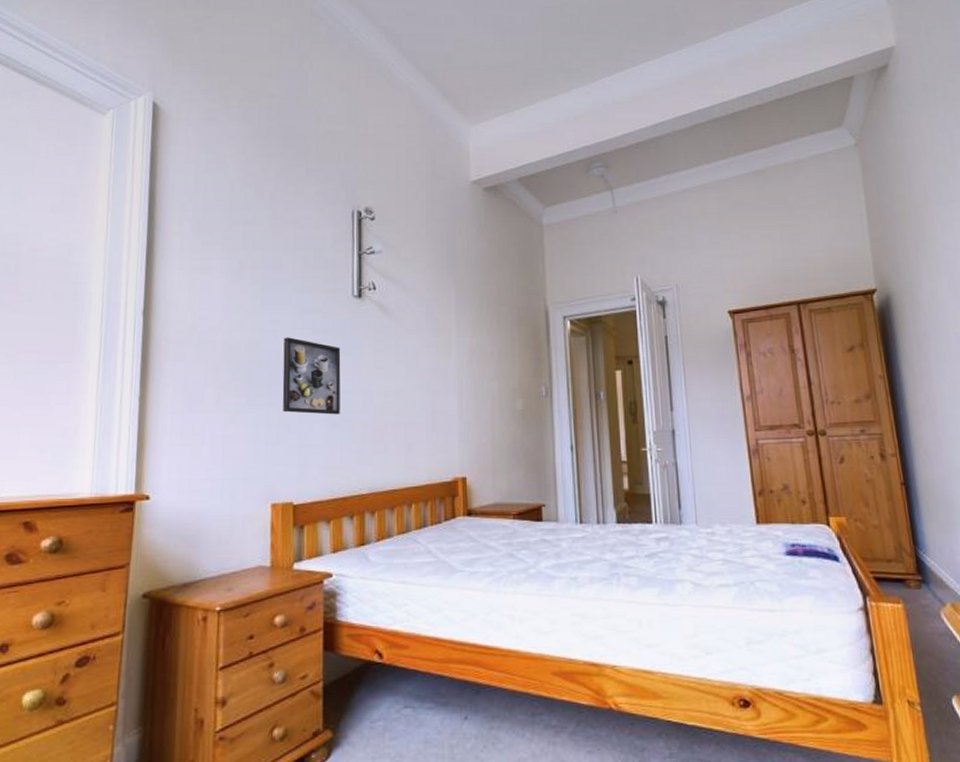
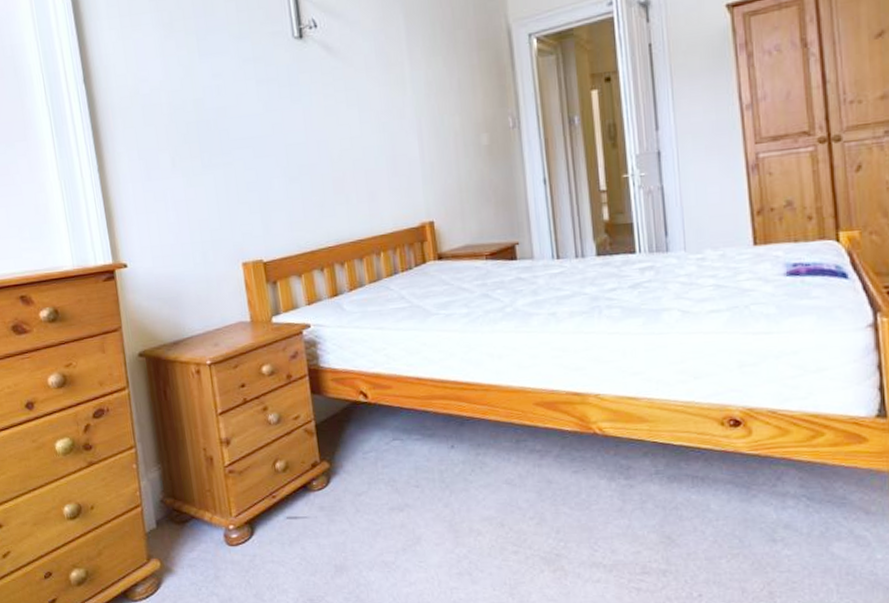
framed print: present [282,337,341,415] -> none [228,91,297,171]

